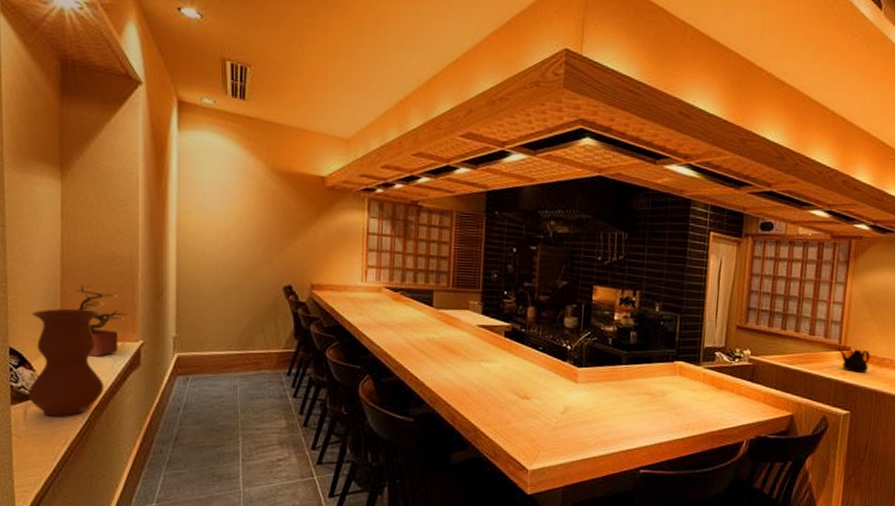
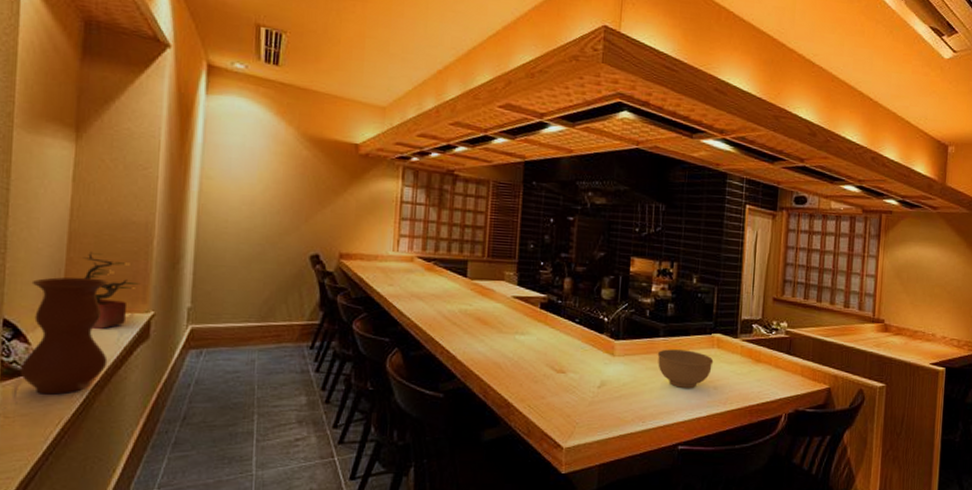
soup bowl: none [619,376,676,415] -> present [657,349,714,389]
teapot: present [838,349,870,374] -> none [872,321,903,346]

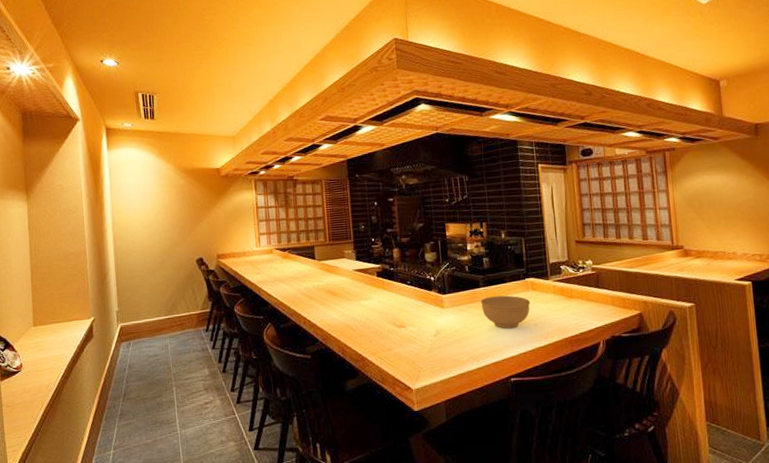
vase: present [19,277,109,395] -> none [12,297,68,387]
bonsai tree: present [83,251,141,329] -> none [42,279,82,335]

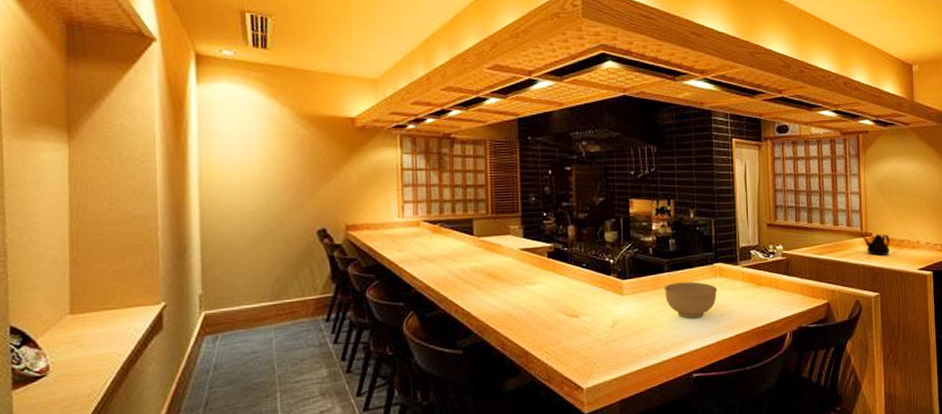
teapot: none [672,246,704,268] -> present [861,234,891,256]

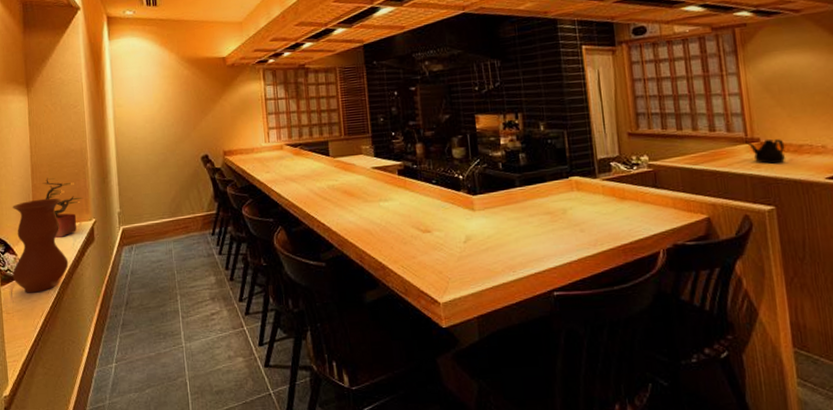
vase: none [32,275,122,398] -> present [12,198,69,293]
bonsai tree: none [87,250,149,326] -> present [42,177,83,238]
soup bowl: present [664,281,718,319] -> none [516,196,576,235]

